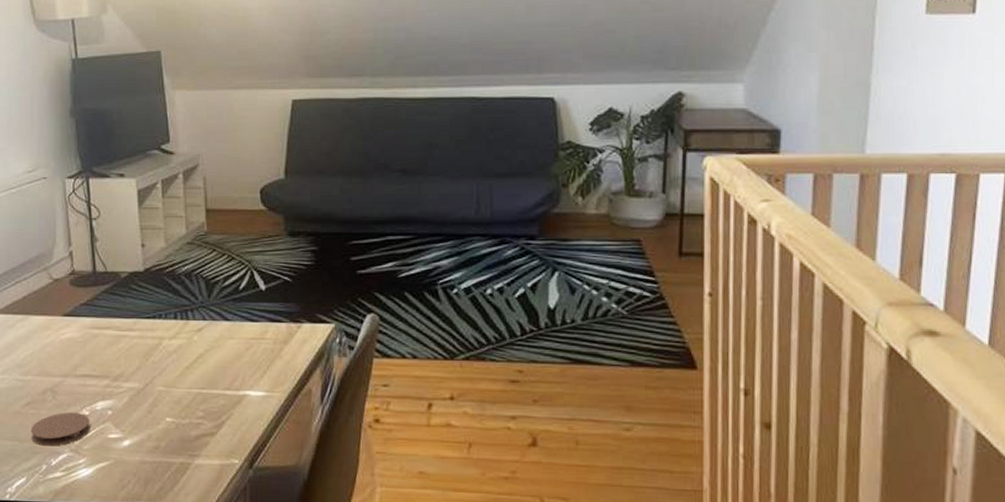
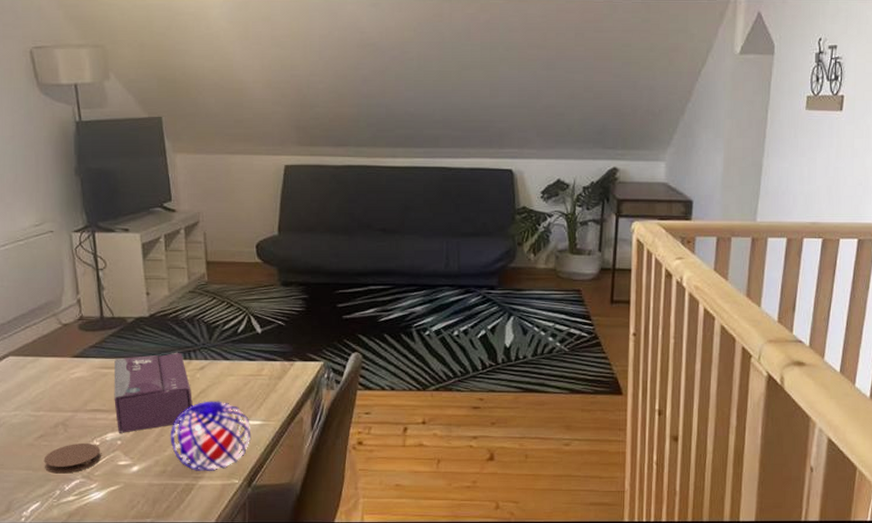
tissue box: none [105,311,189,402] -> present [114,352,193,433]
decorative orb: none [164,367,254,449] -> present [170,401,252,471]

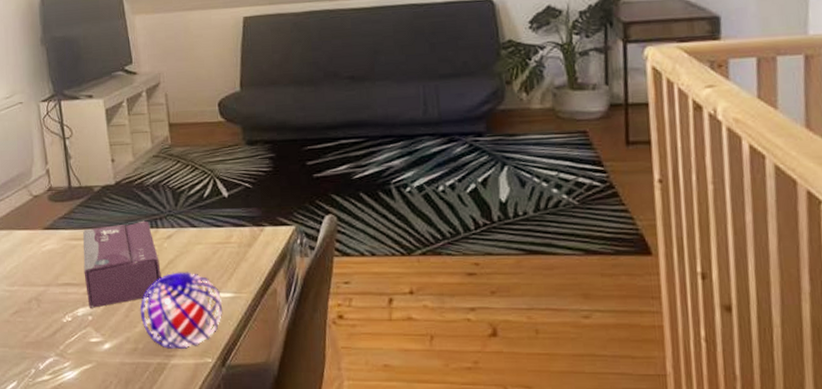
coaster: present [44,444,101,474] -> none [19,319,73,351]

